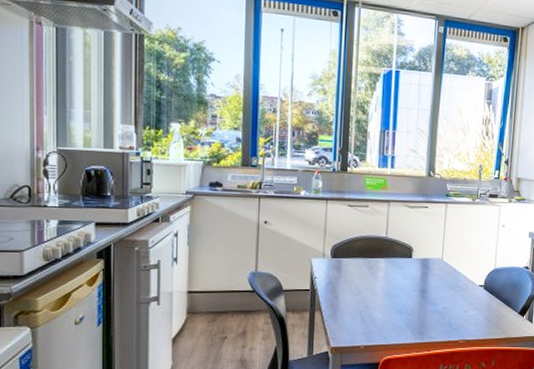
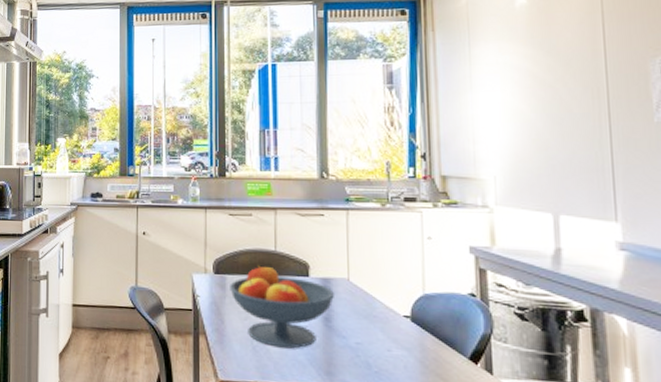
fruit bowl: none [345,248,430,316] -> present [230,264,334,349]

